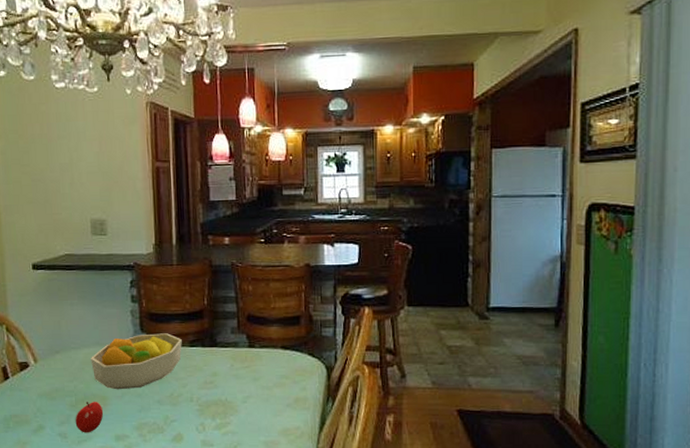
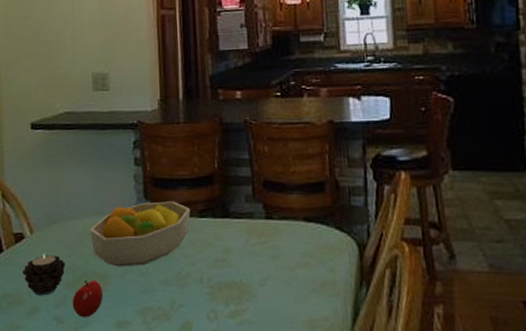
candle: none [27,380,68,416] -> present [22,254,66,296]

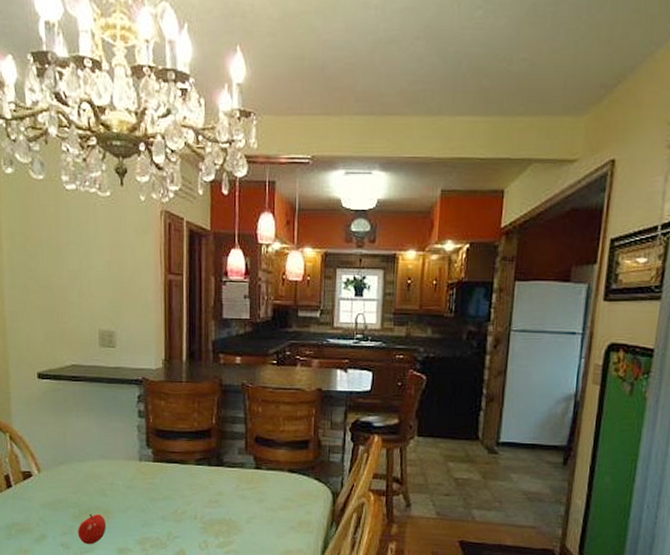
candle: present [22,254,66,296] -> none [30,490,72,526]
fruit bowl: present [90,201,190,267] -> none [95,450,188,504]

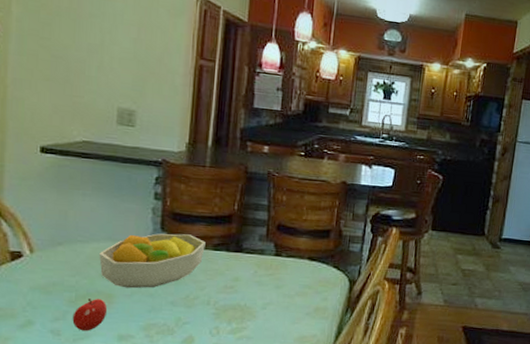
fruit bowl: none [95,450,188,504] -> present [99,233,206,289]

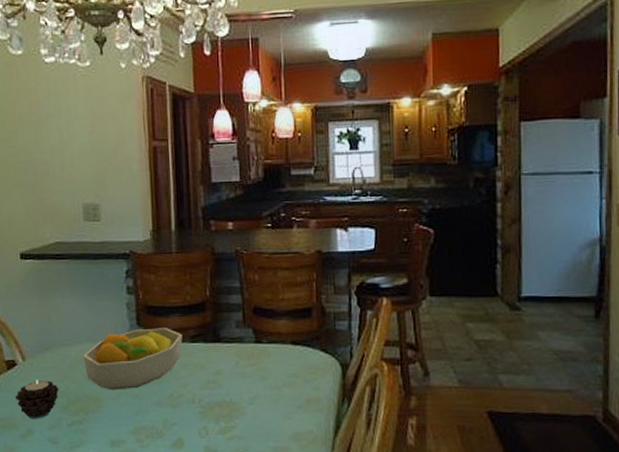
candle: none [16,272,68,311] -> present [14,379,59,419]
apple: present [72,298,108,332] -> none [66,404,98,438]

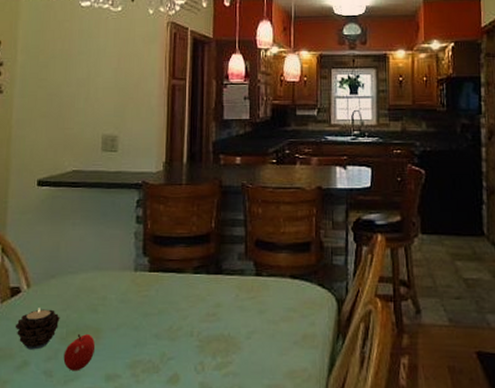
apple: none [66,404,98,438] -> present [63,334,96,372]
fruit bowl: present [83,328,183,390] -> none [87,258,186,321]

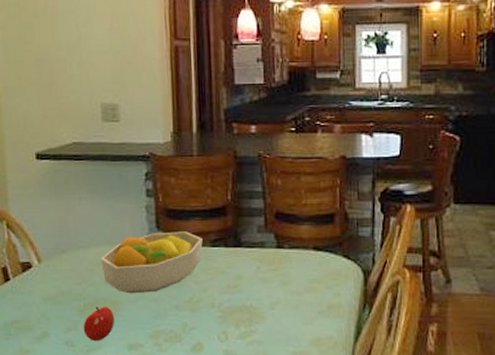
candle: present [15,308,60,350] -> none [30,282,76,322]
fruit bowl: none [87,258,186,321] -> present [101,231,203,294]

